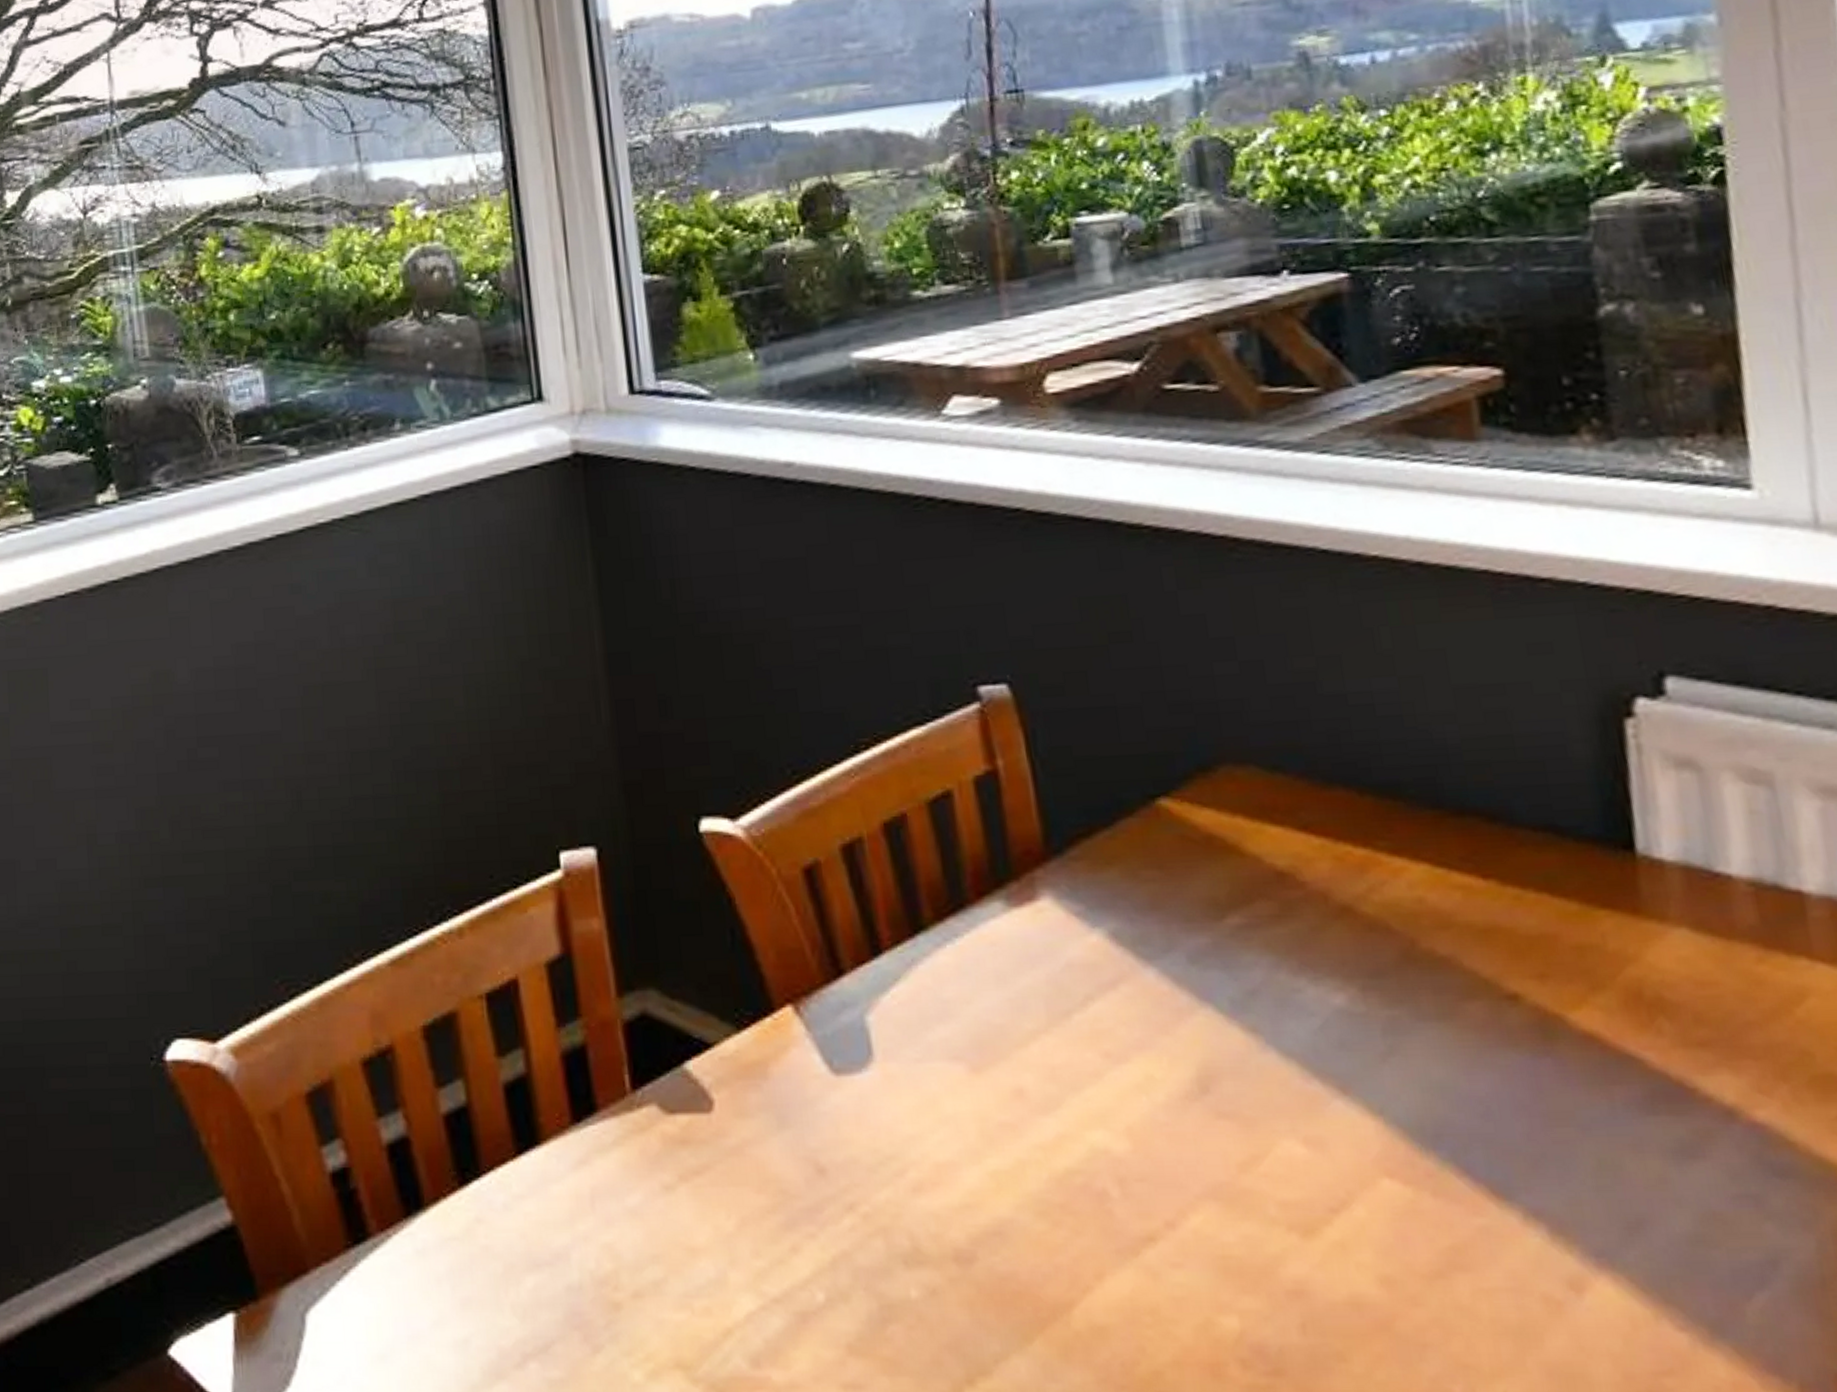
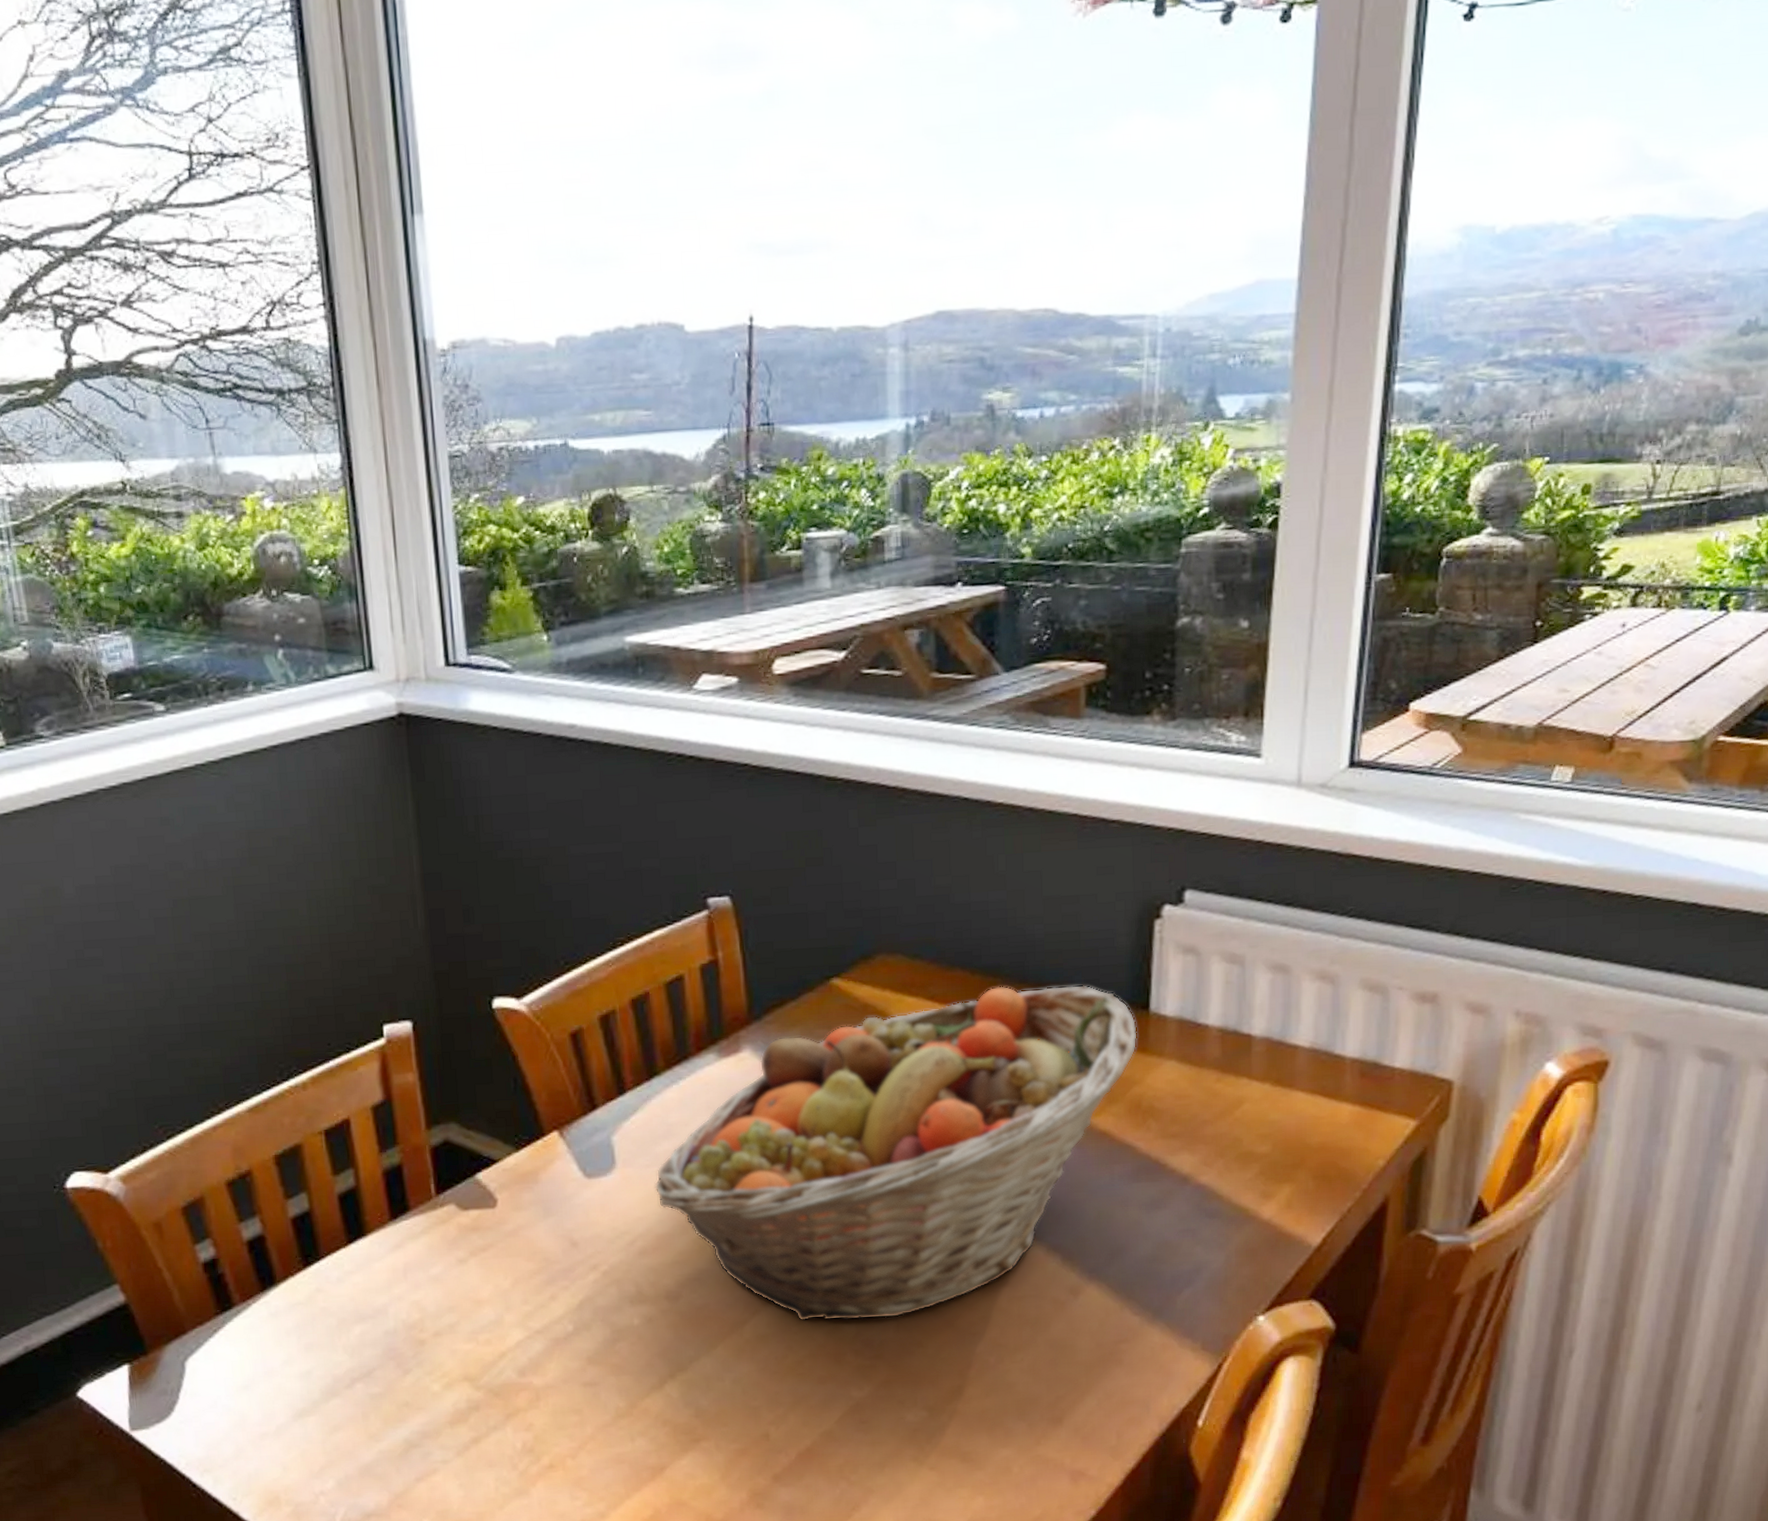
fruit basket: none [929,812,1624,1312] -> present [654,985,1137,1322]

